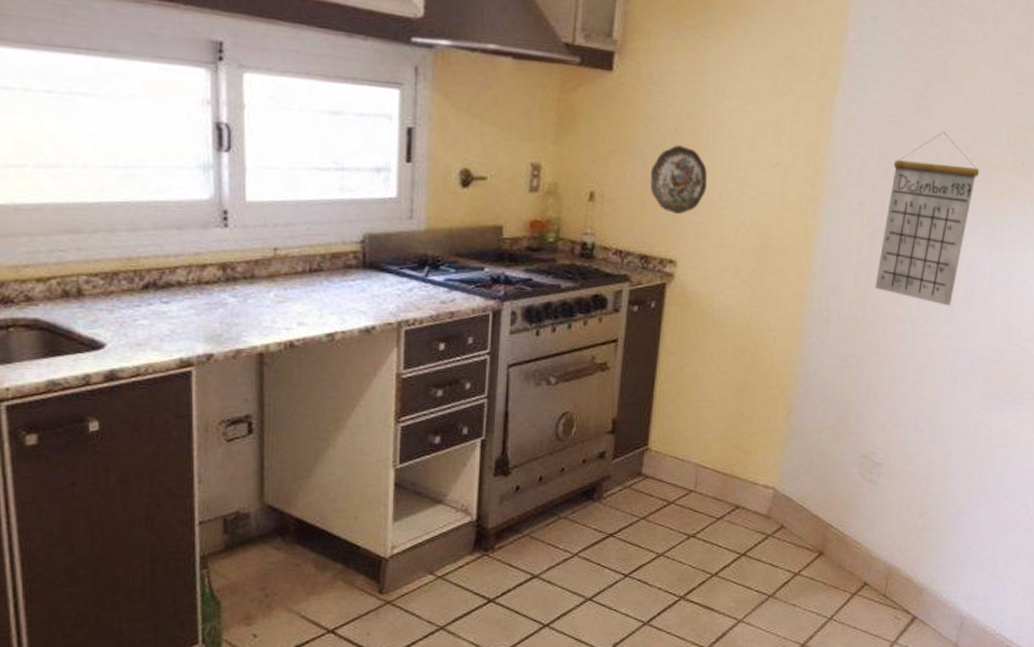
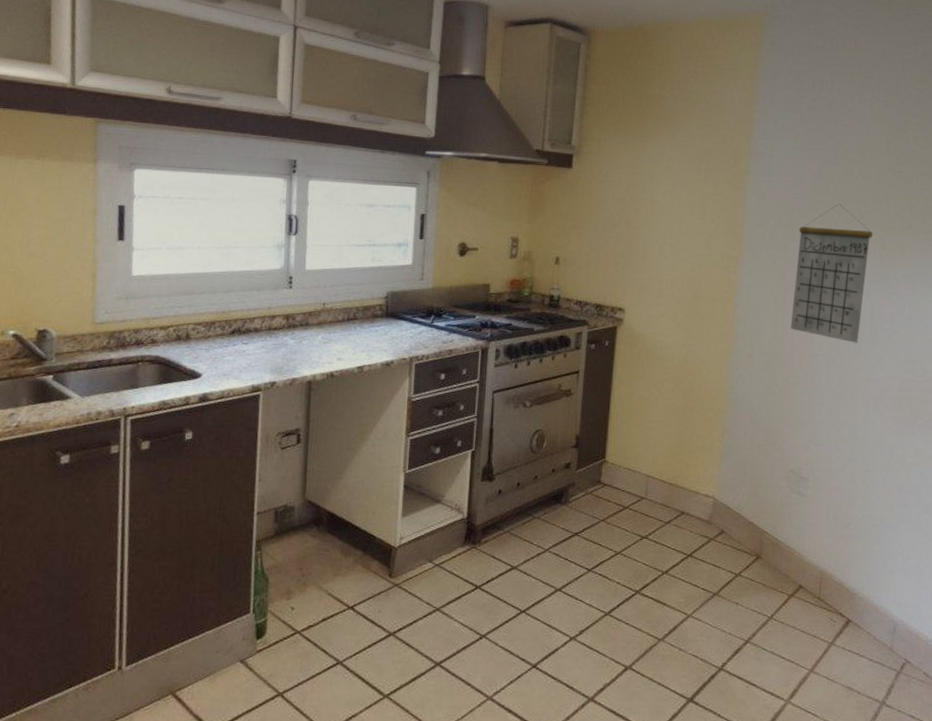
decorative plate: present [650,145,708,214] -> none [602,220,648,272]

